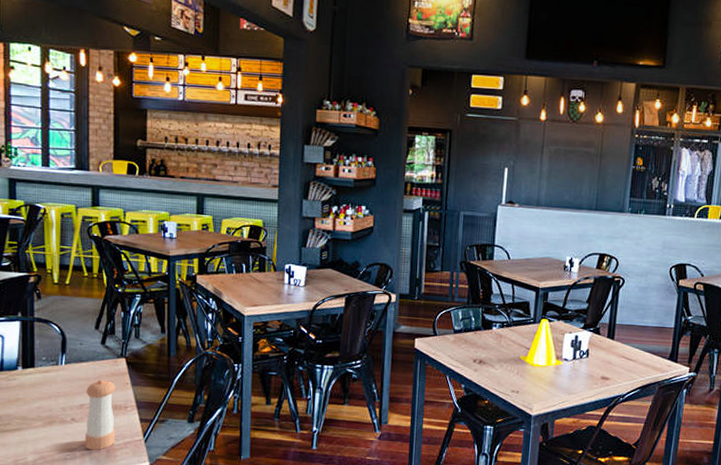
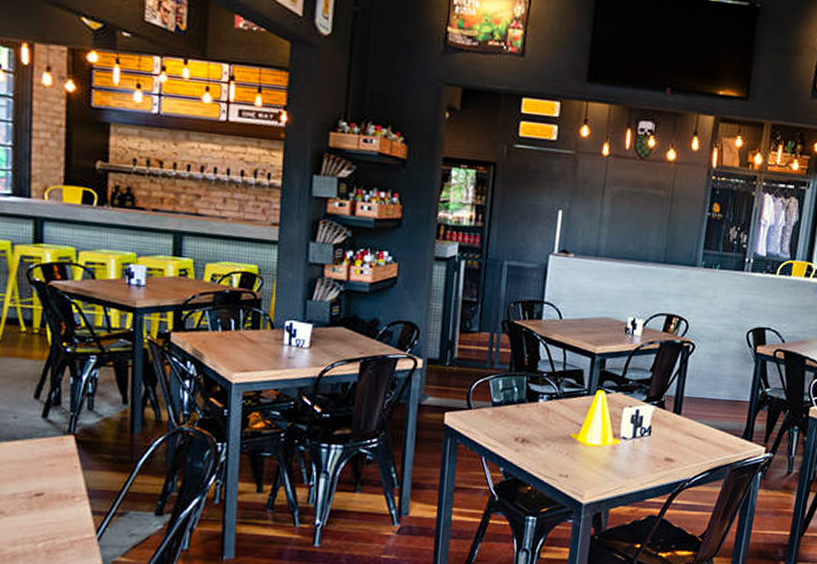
pepper shaker: present [85,379,115,451] -> none [18,461,60,552]

